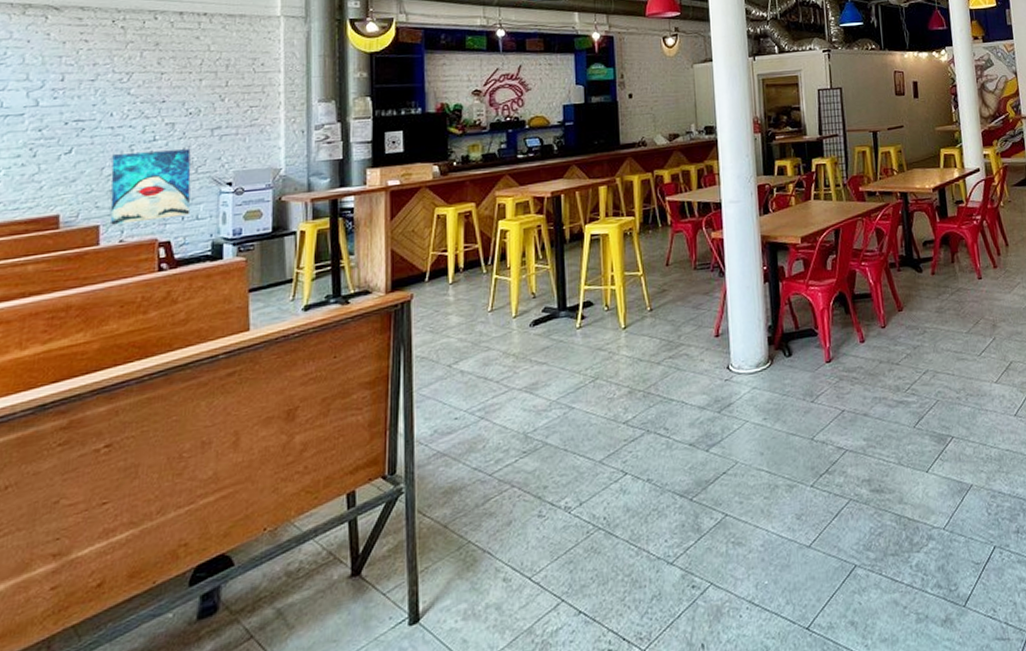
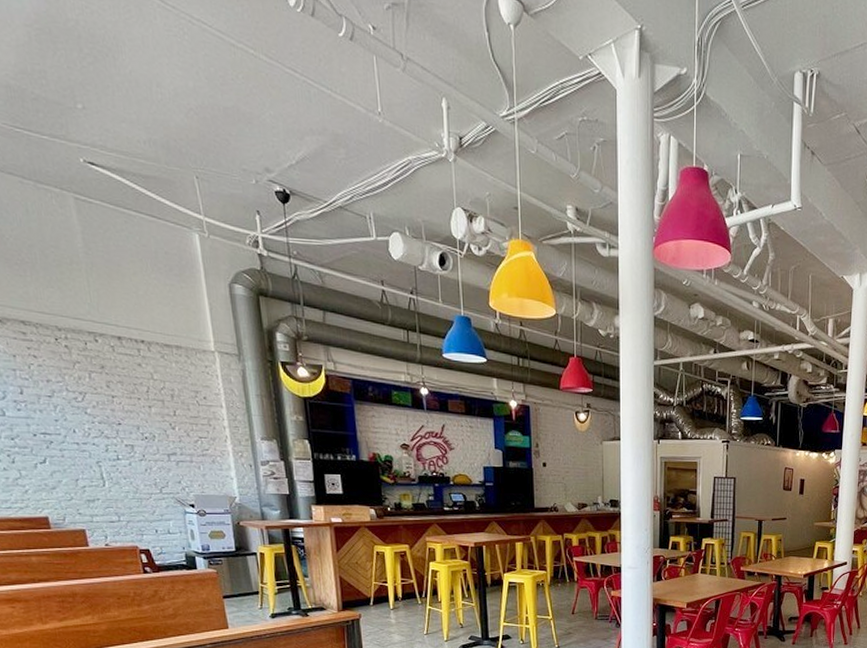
wall art: present [110,149,191,225] -> none [83,469,162,531]

